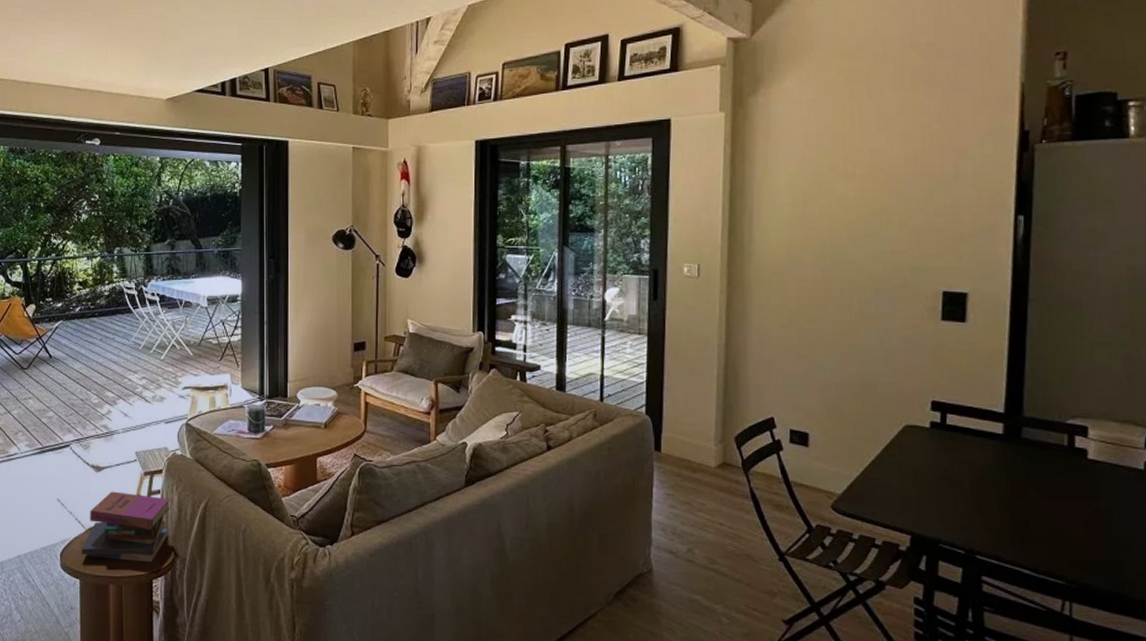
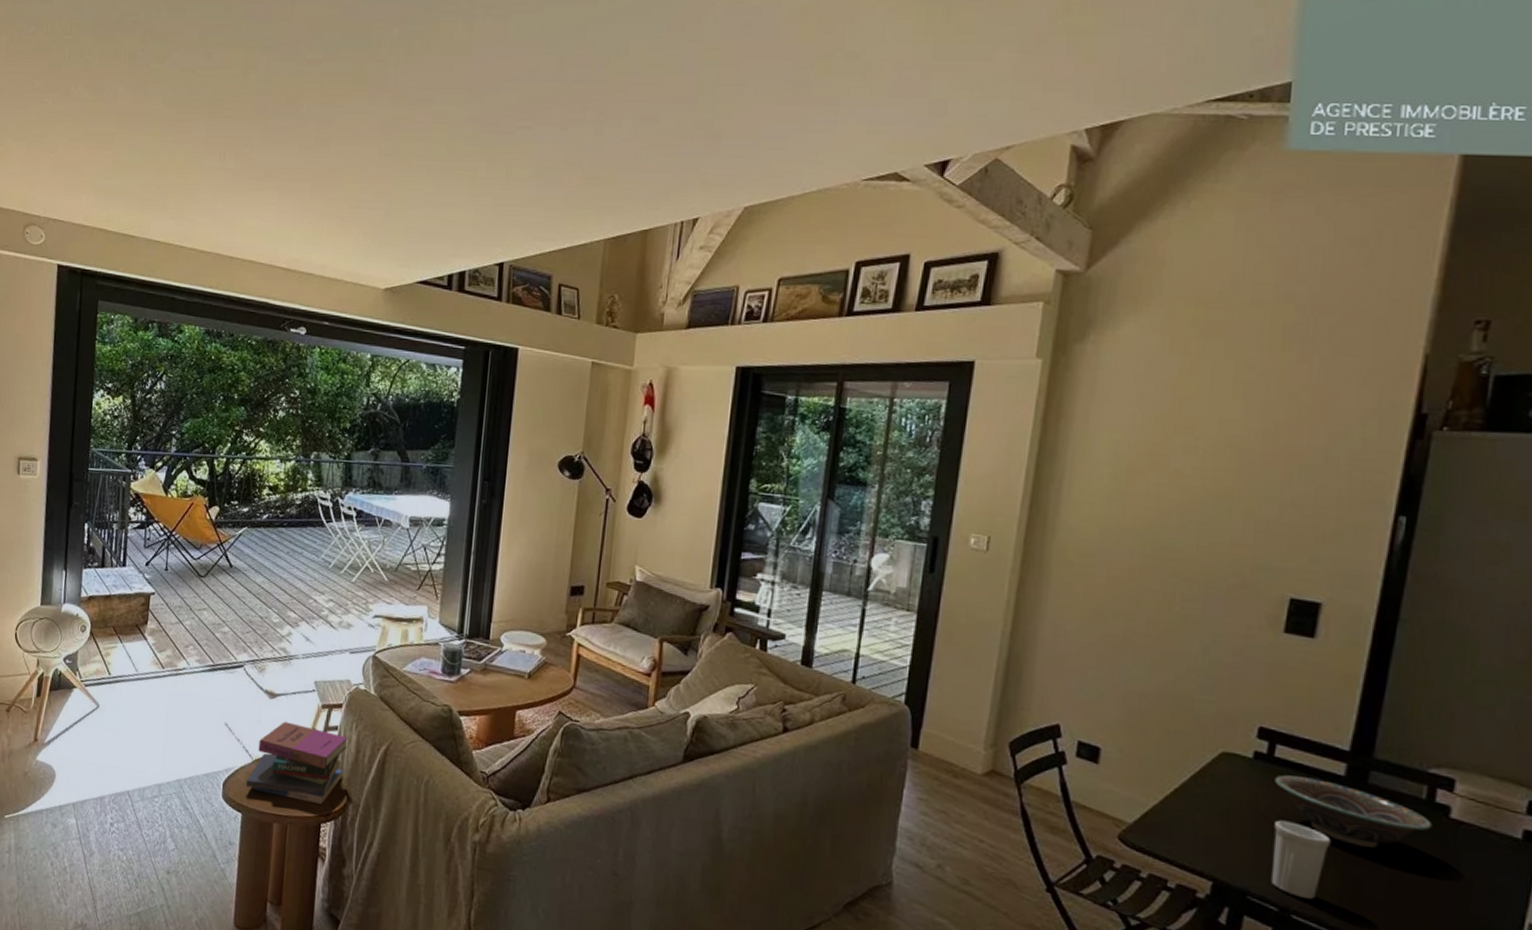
decorative bowl: none [949,438,1075,491] -> present [1274,774,1433,848]
cup: none [954,477,1000,540] -> present [1272,820,1332,899]

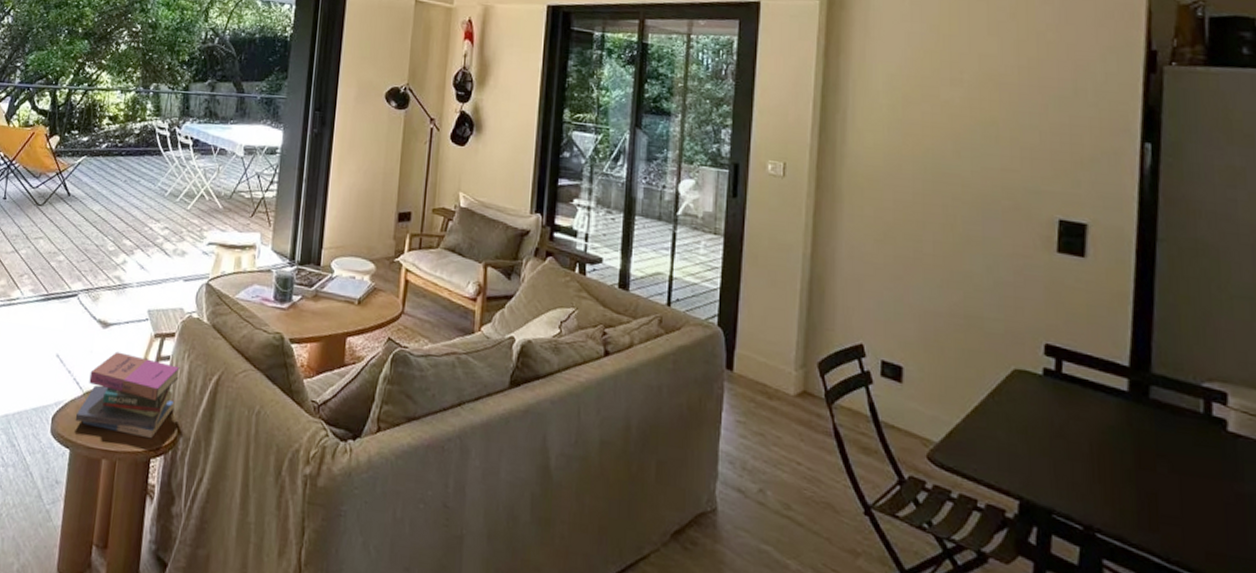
cup: present [1272,820,1332,899] -> none [1070,436,1124,516]
decorative bowl: present [1274,774,1433,848] -> none [1065,391,1213,463]

